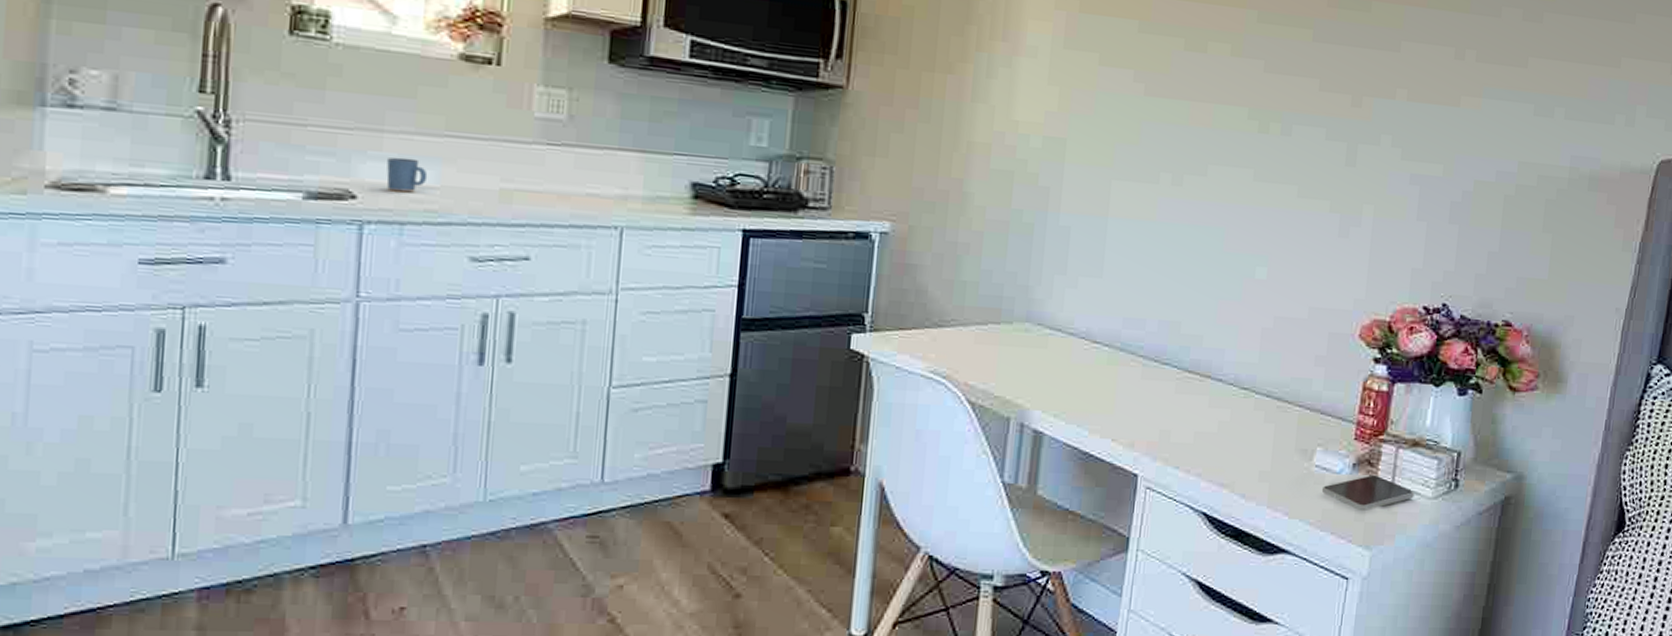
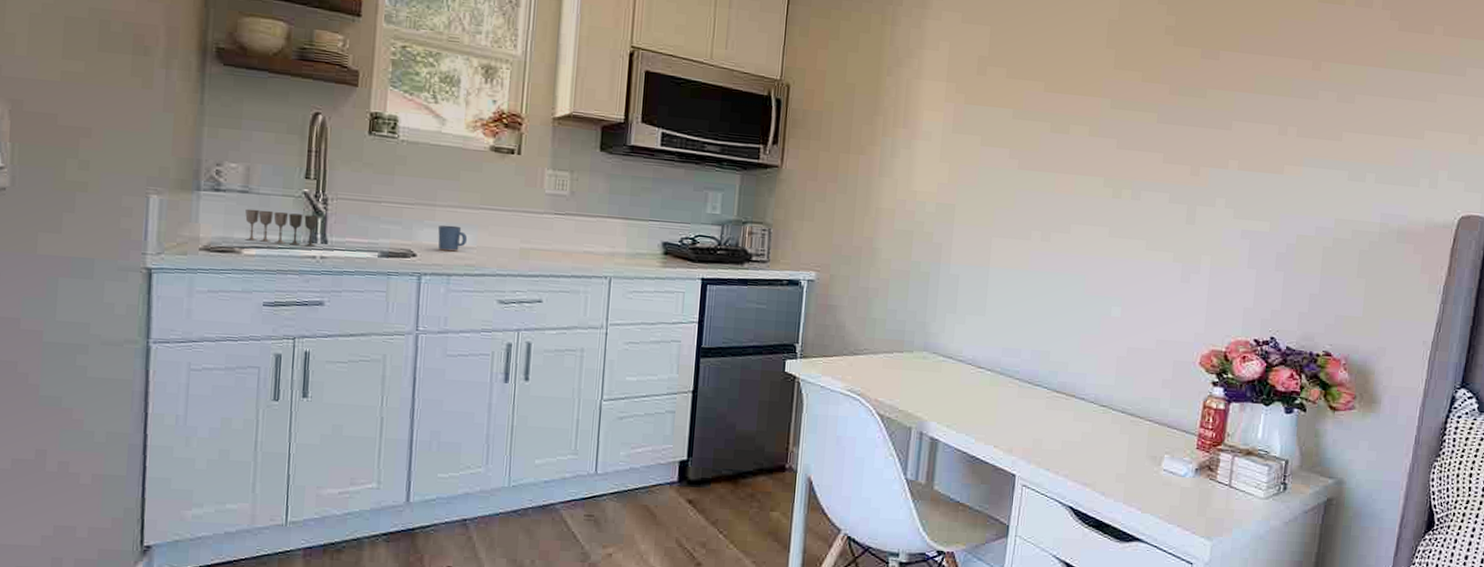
wine glass: none [112,132,217,185] -> present [245,208,318,247]
mobile phone: present [1321,474,1415,512] -> none [1169,478,1249,509]

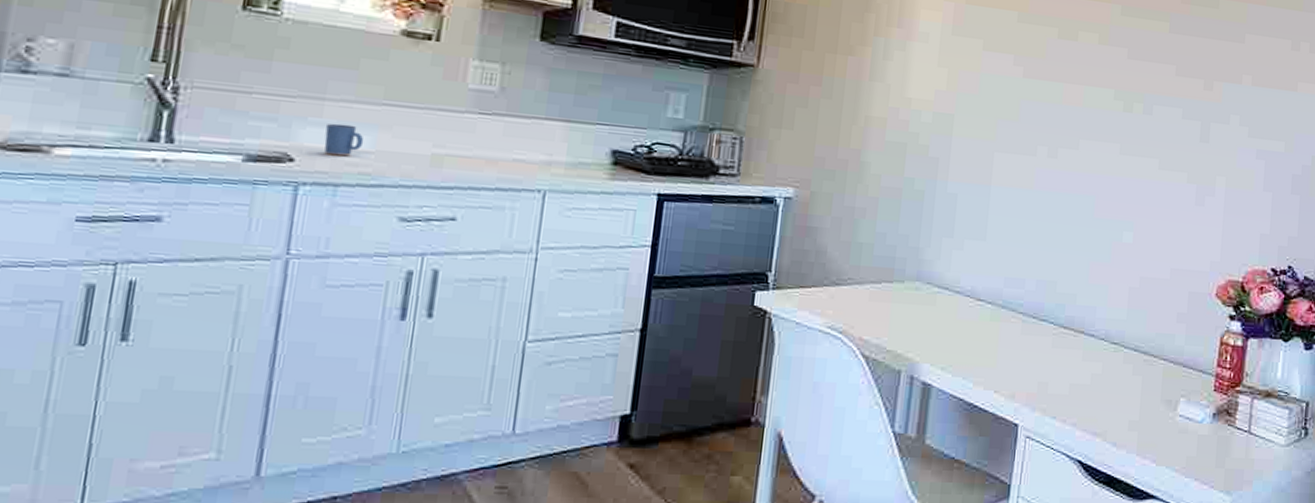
wine glass: present [245,208,318,247] -> none [58,96,164,147]

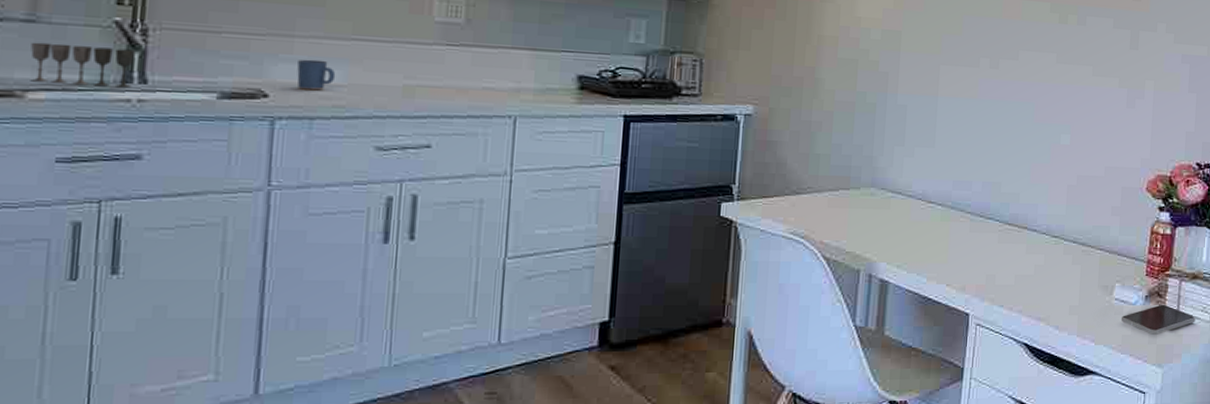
wine glass: none [58,96,164,147] -> present [30,42,135,88]
mobile phone: none [1185,423,1269,459] -> present [1121,304,1196,336]

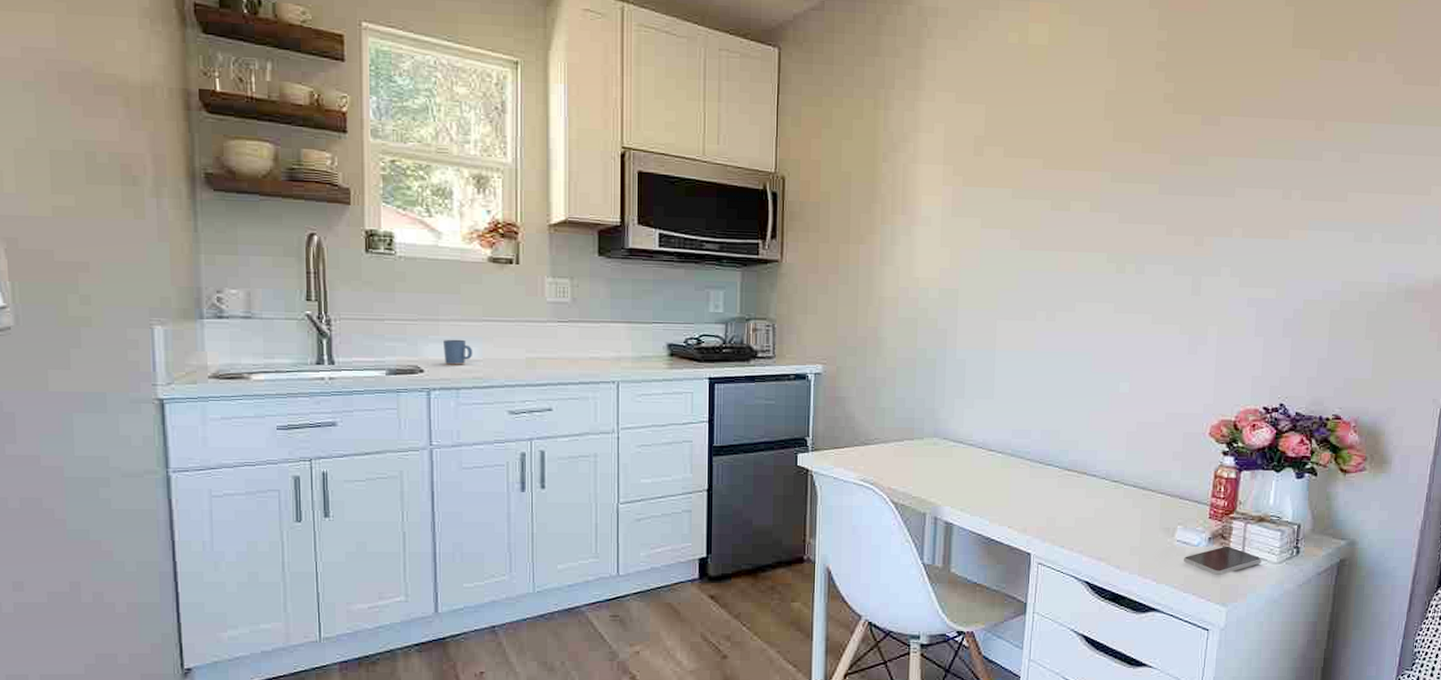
wine glass: present [30,42,135,88] -> none [250,334,324,369]

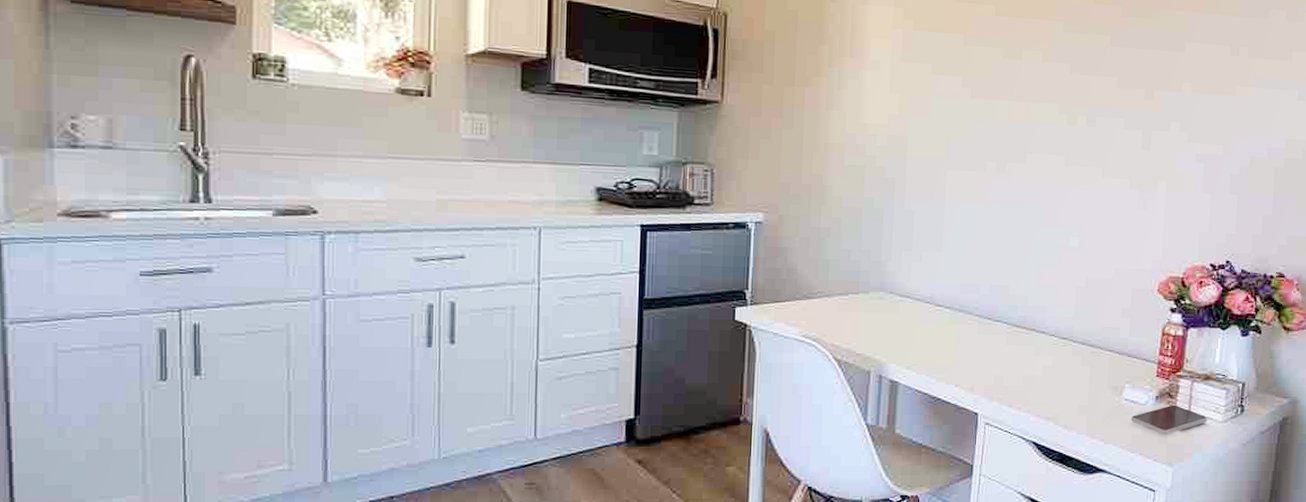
mug: present [443,339,473,365] -> none [341,177,376,207]

